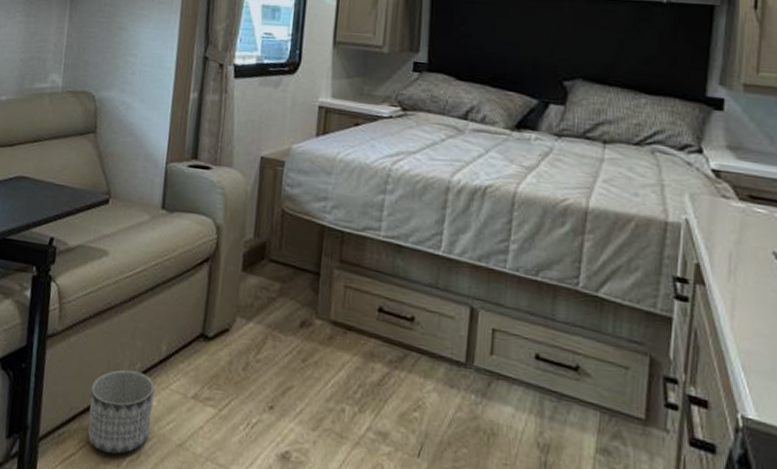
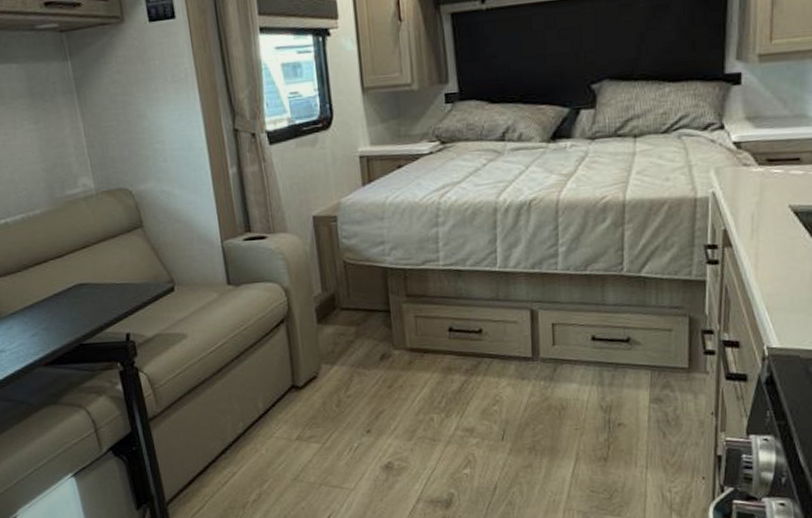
planter: present [87,369,155,455] -> none [202,430,265,500]

